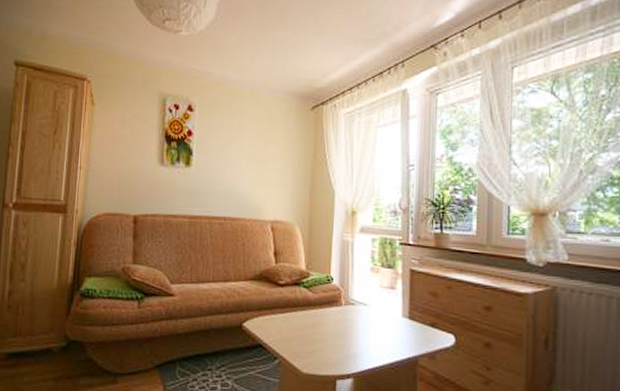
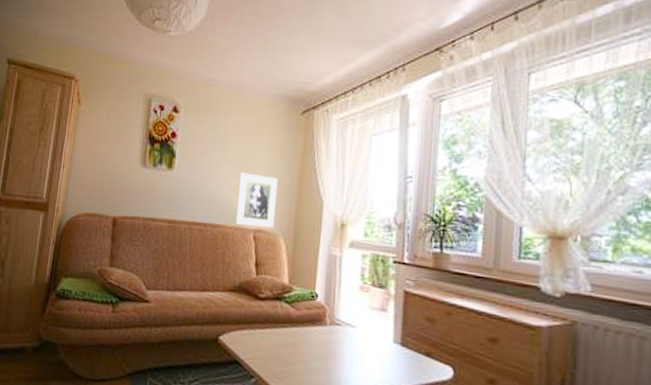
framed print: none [253,167,292,218] -> present [235,172,279,228]

